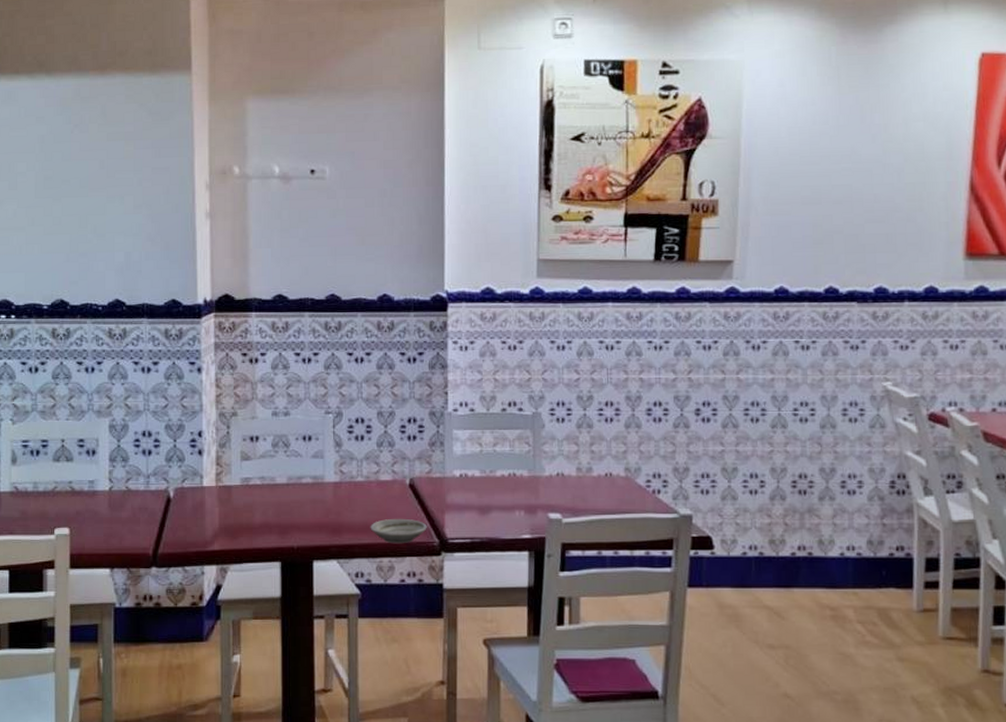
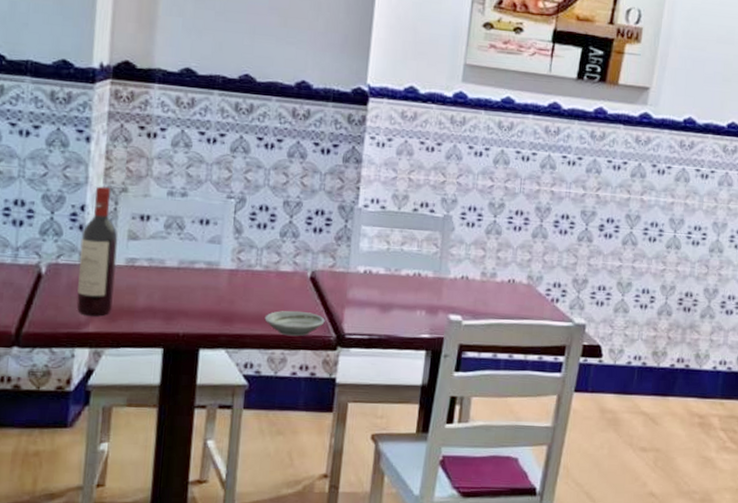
wine bottle: none [201,412,232,535] -> present [76,186,118,316]

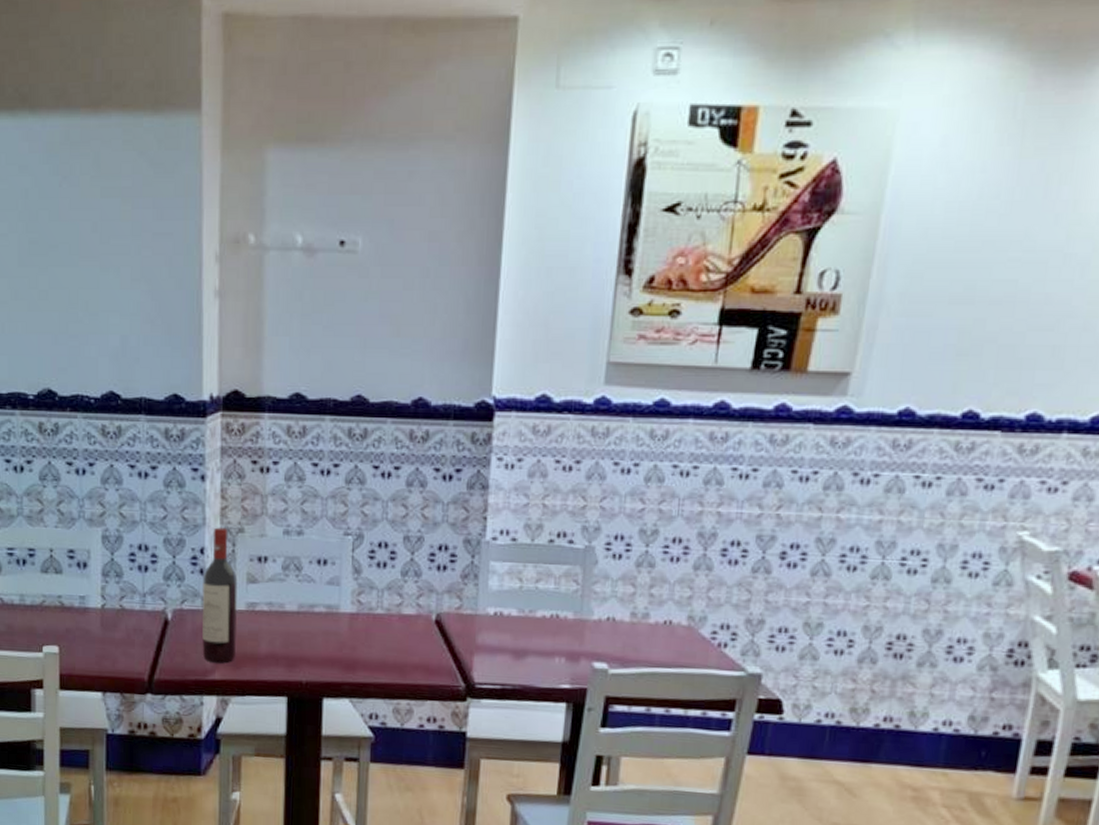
saucer: present [264,310,325,337] -> none [388,657,453,686]

